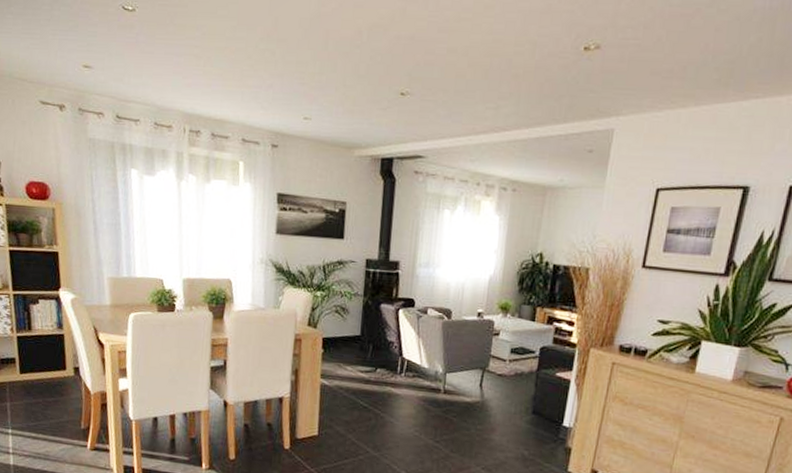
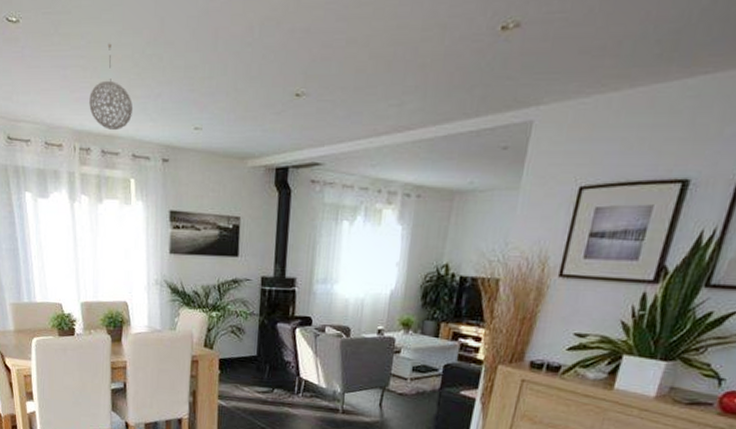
pendant light: none [201,36,245,116] -> present [89,43,134,131]

